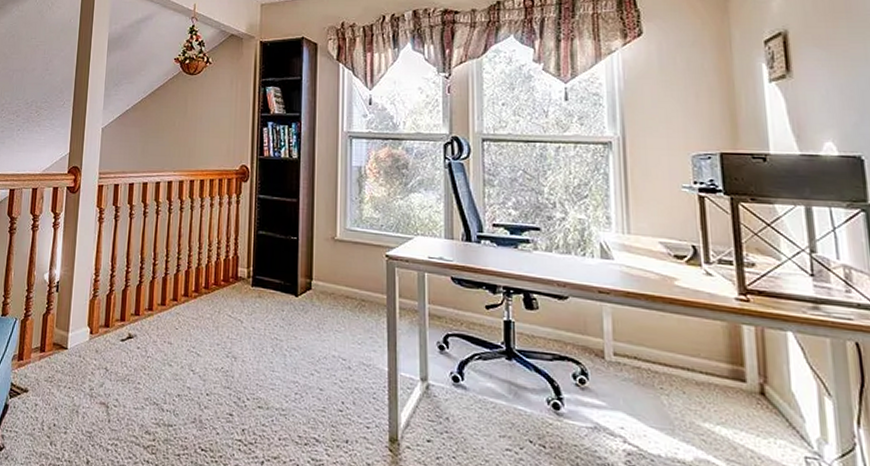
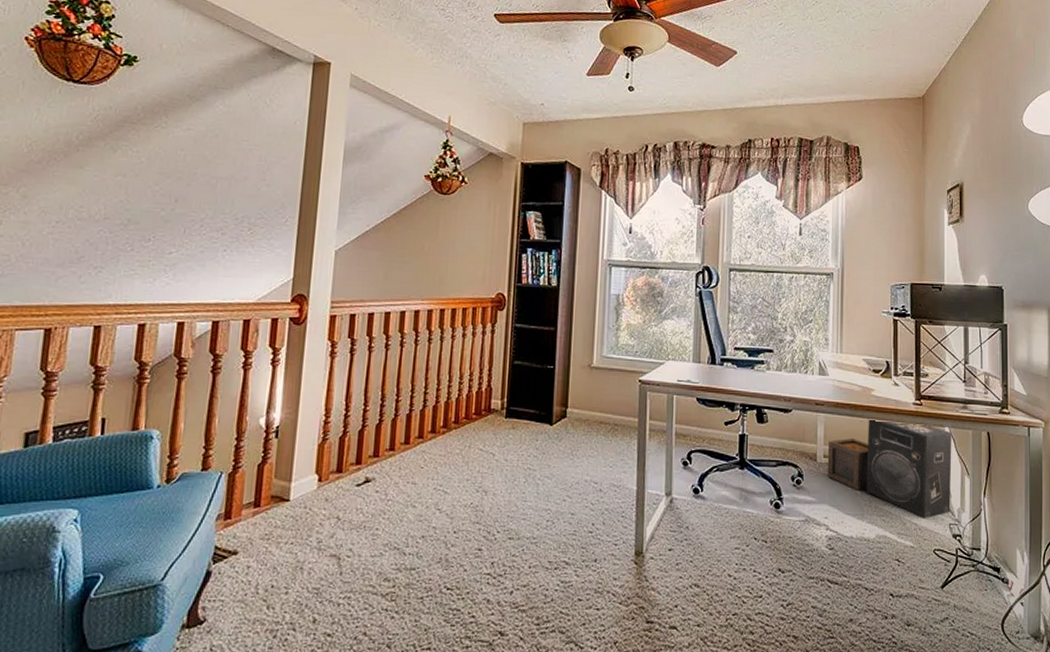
stereo: none [618,314,805,446] -> present [827,419,952,518]

